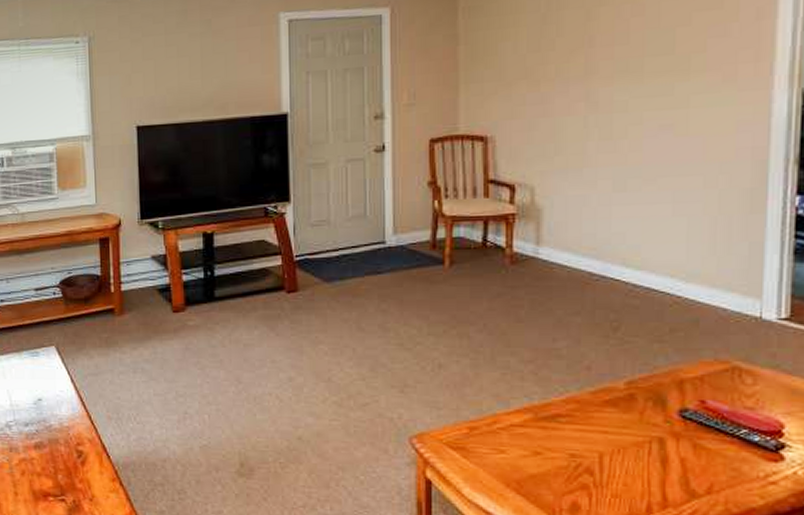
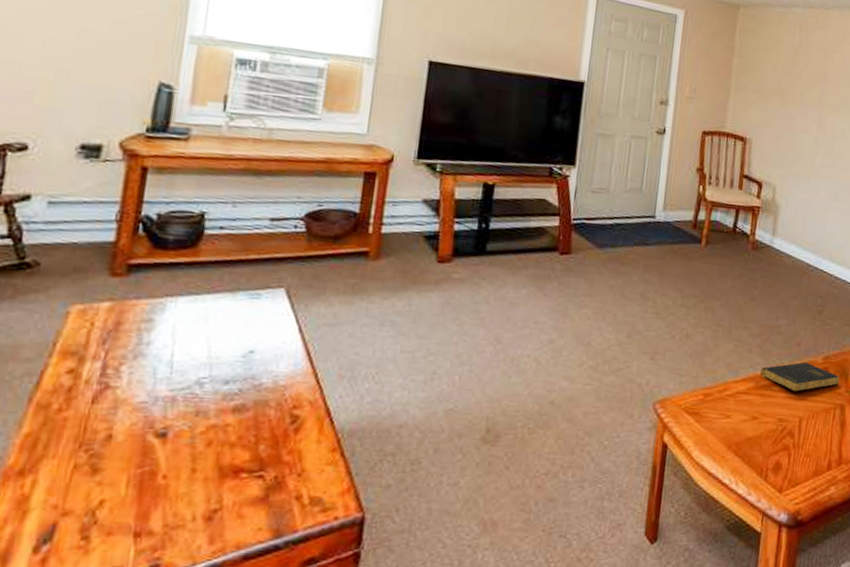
book: none [539,388,654,423] -> present [761,361,840,392]

